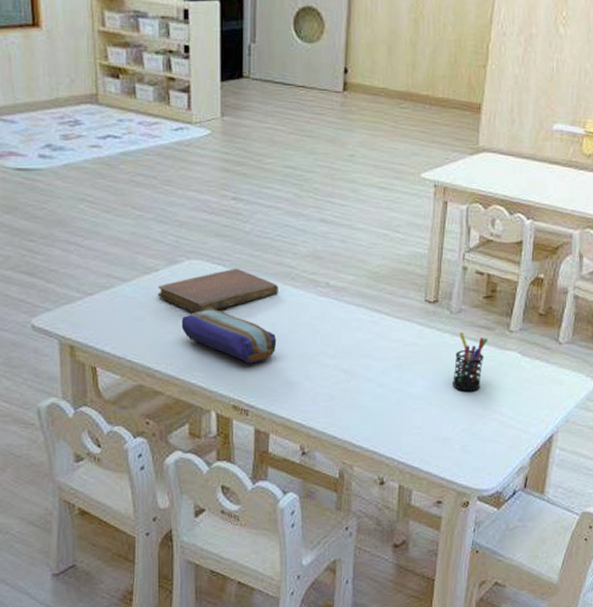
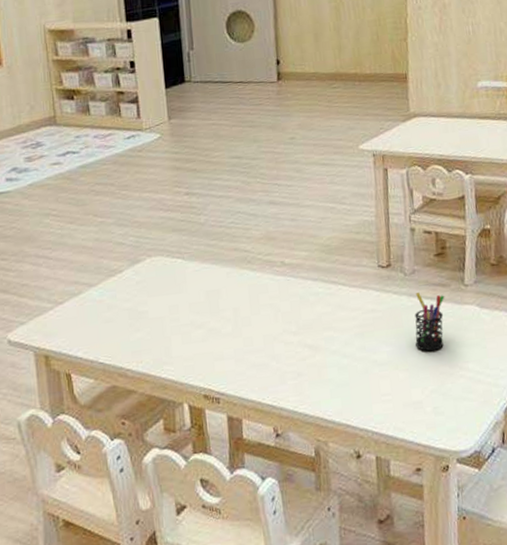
notebook: present [157,268,278,314] -> none [123,259,237,309]
pencil case: present [181,309,277,364] -> none [147,301,241,351]

